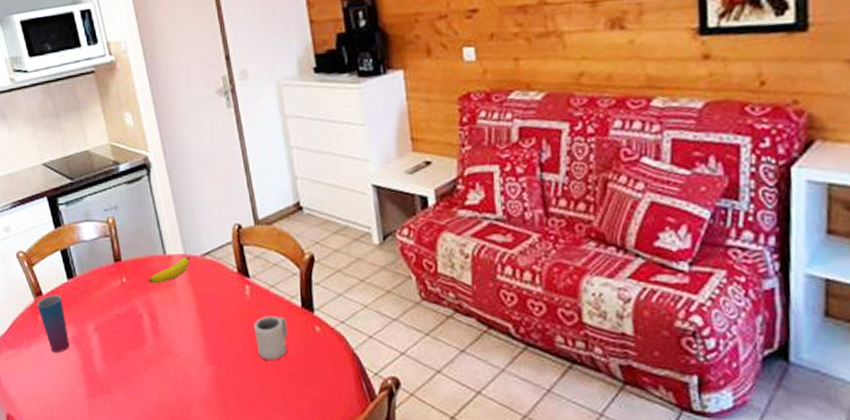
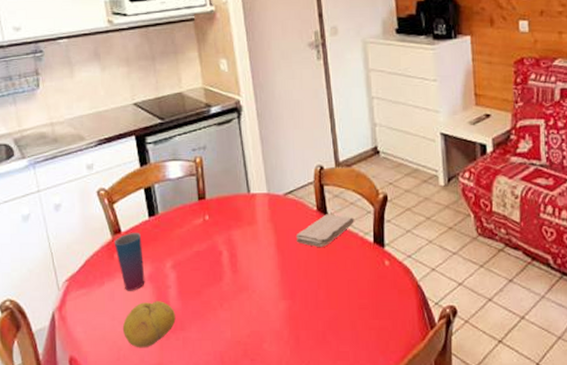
fruit: none [52,363,102,409] -> present [122,301,176,348]
banana: present [148,256,190,284] -> none [230,195,272,222]
washcloth: none [216,276,279,311] -> present [295,214,354,247]
cup: present [254,315,288,361] -> none [329,250,360,294]

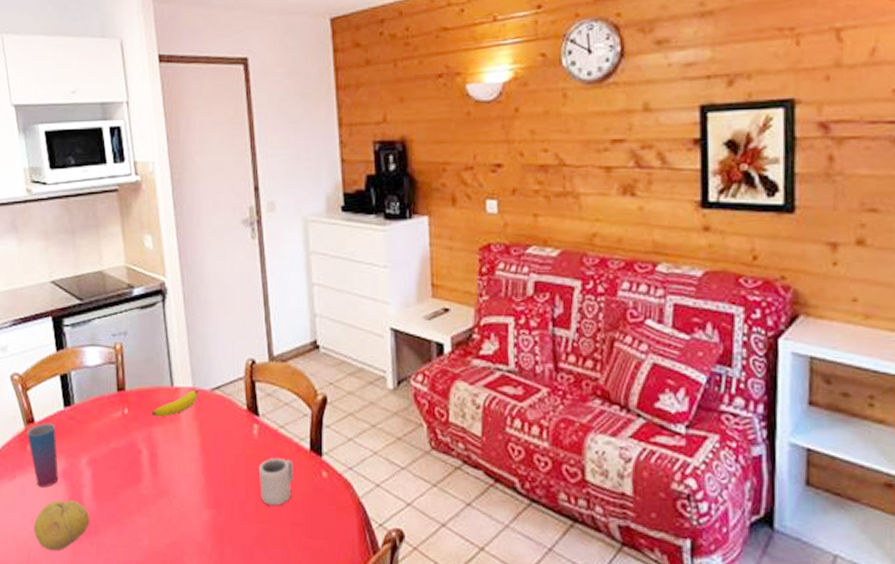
banana: none [230,195,272,222] -> present [151,389,198,418]
washcloth: present [295,214,354,247] -> none [222,414,289,452]
cup: none [329,250,360,294] -> present [259,457,293,506]

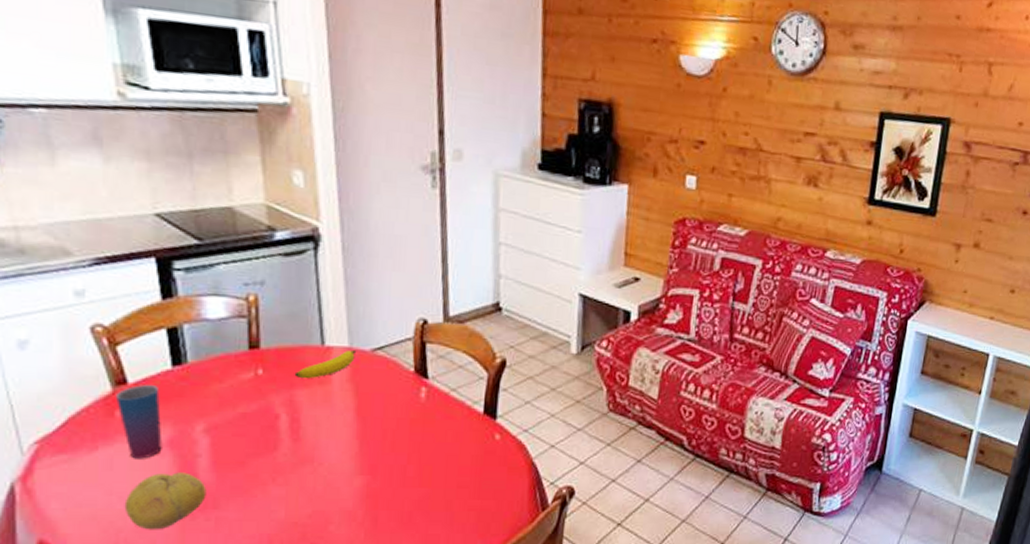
cup: present [259,457,293,506] -> none [424,421,464,470]

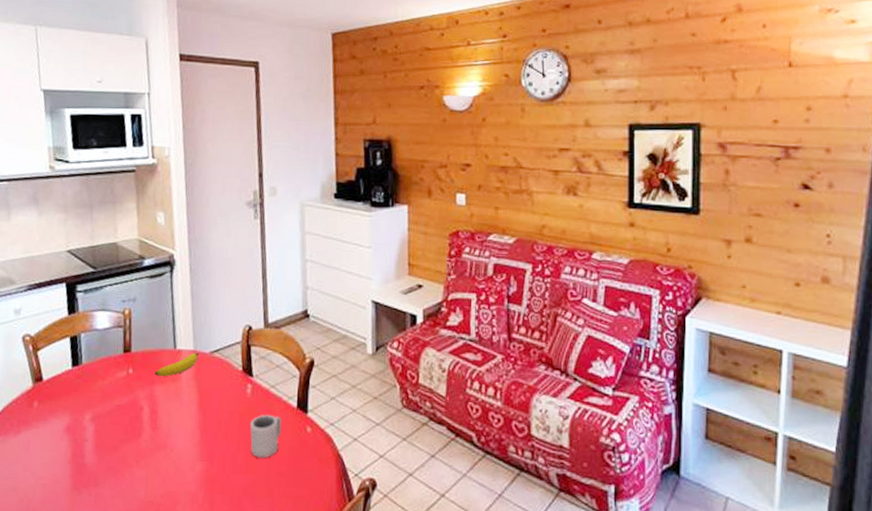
cup: present [115,384,162,459] -> none [34,381,63,442]
fruit: present [124,472,207,530] -> none [34,453,90,502]
cup: none [424,421,464,470] -> present [250,414,281,458]

